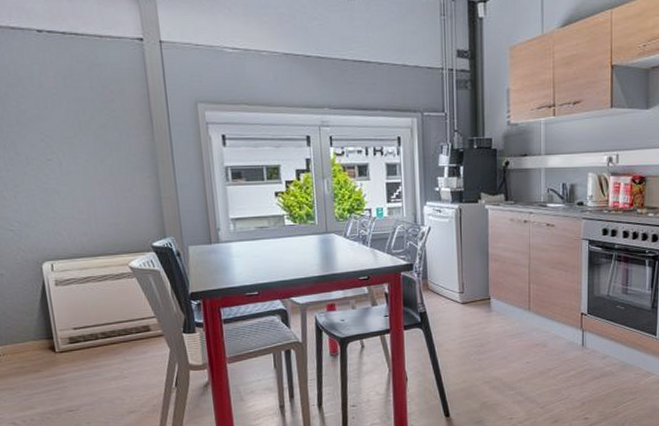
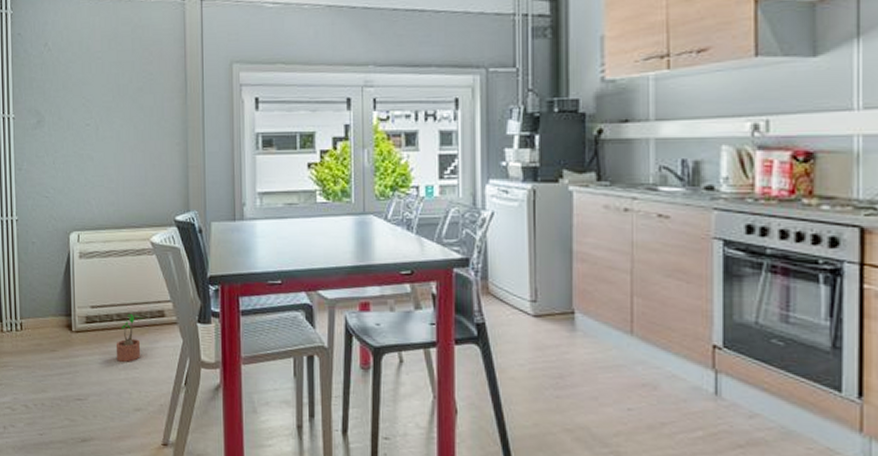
potted plant: none [103,331,130,374] -> present [115,313,144,362]

